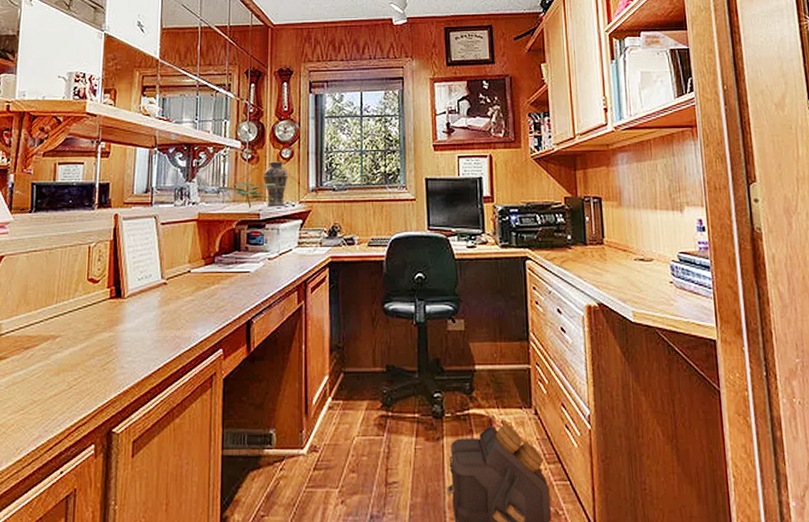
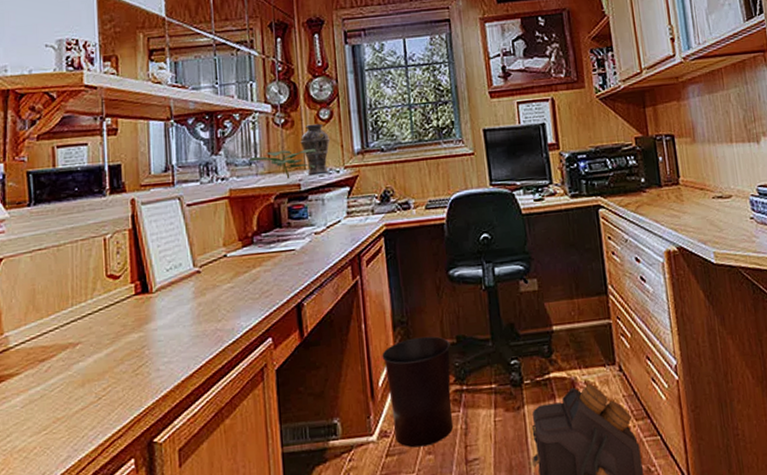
waste bin: none [318,362,380,465] -> present [382,336,454,448]

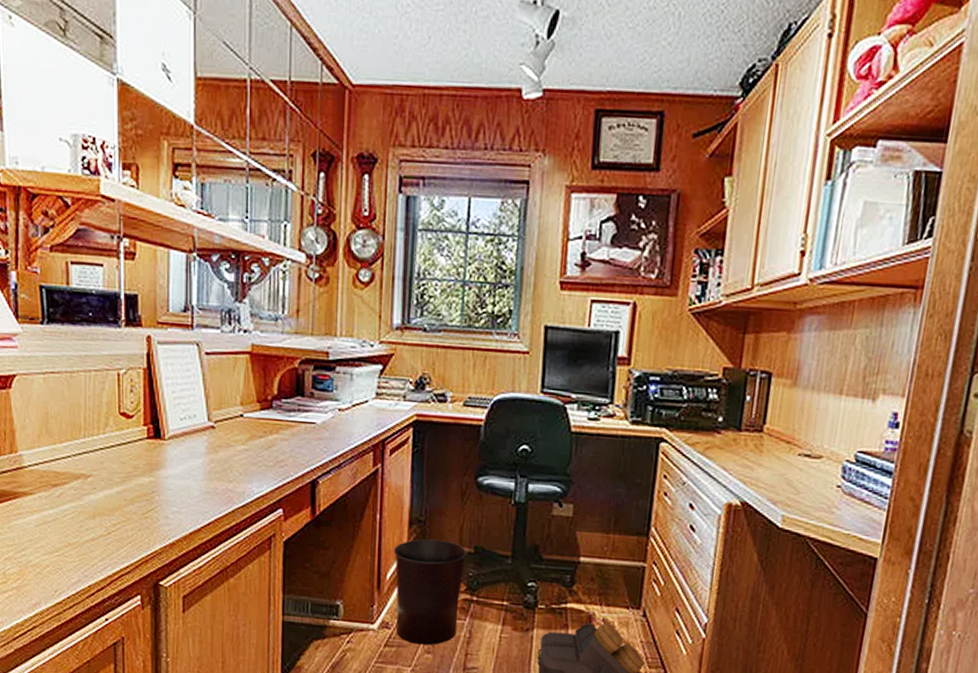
plant: present [248,148,317,180] -> none [275,309,351,345]
vase: present [300,123,331,176] -> none [333,285,368,347]

